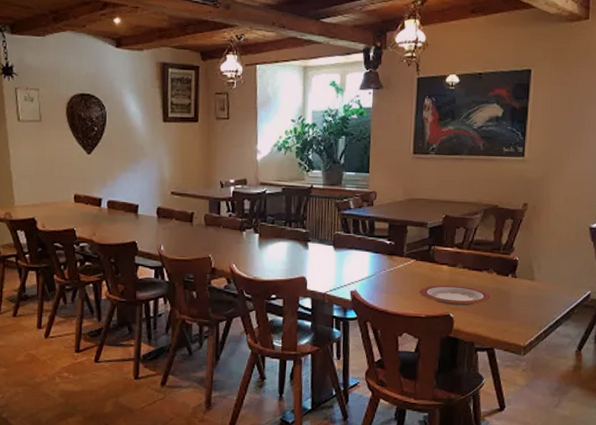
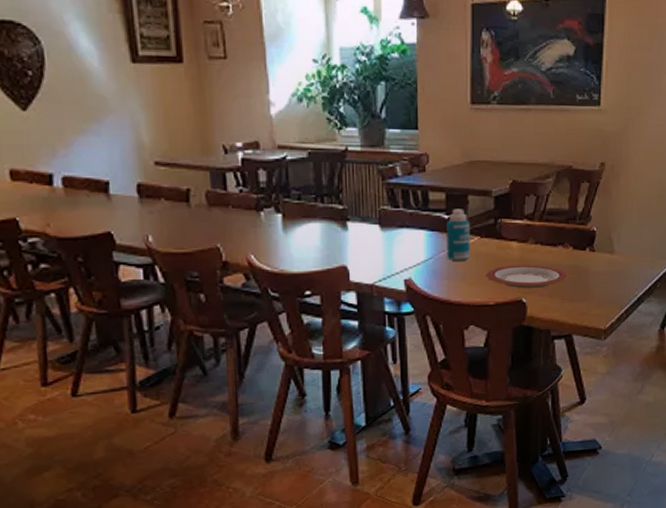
bottle: none [387,236,408,279] -> present [447,209,470,261]

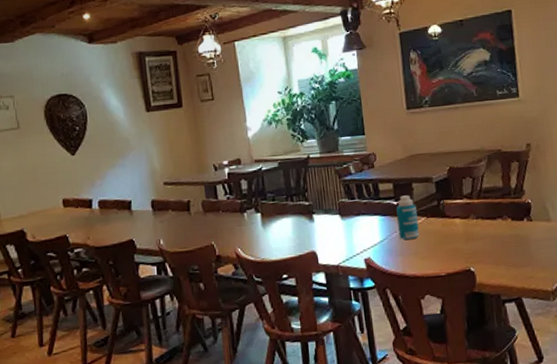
plate: present [486,265,569,289] -> none [435,237,511,259]

